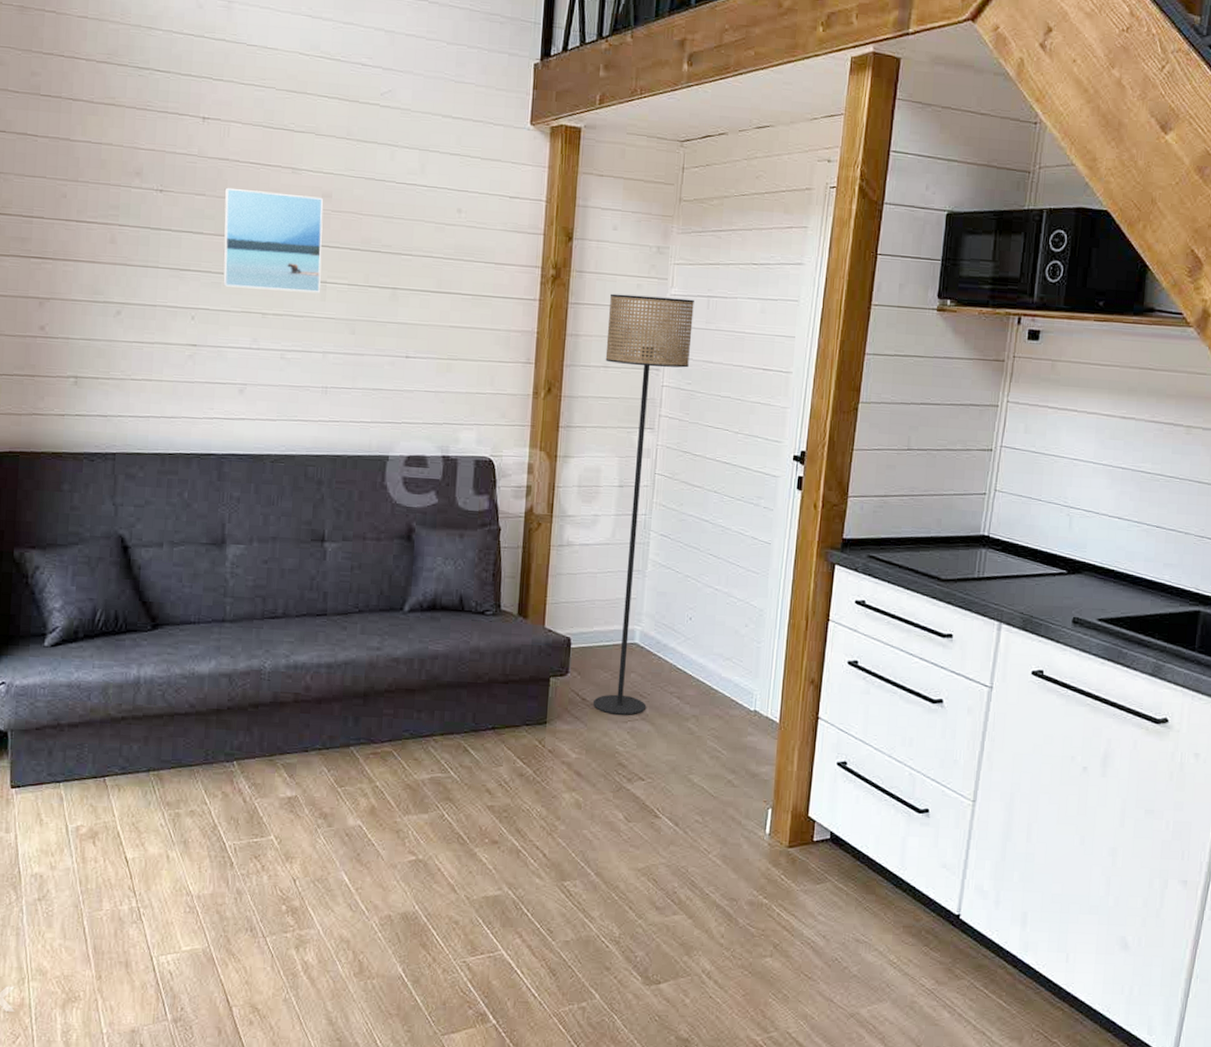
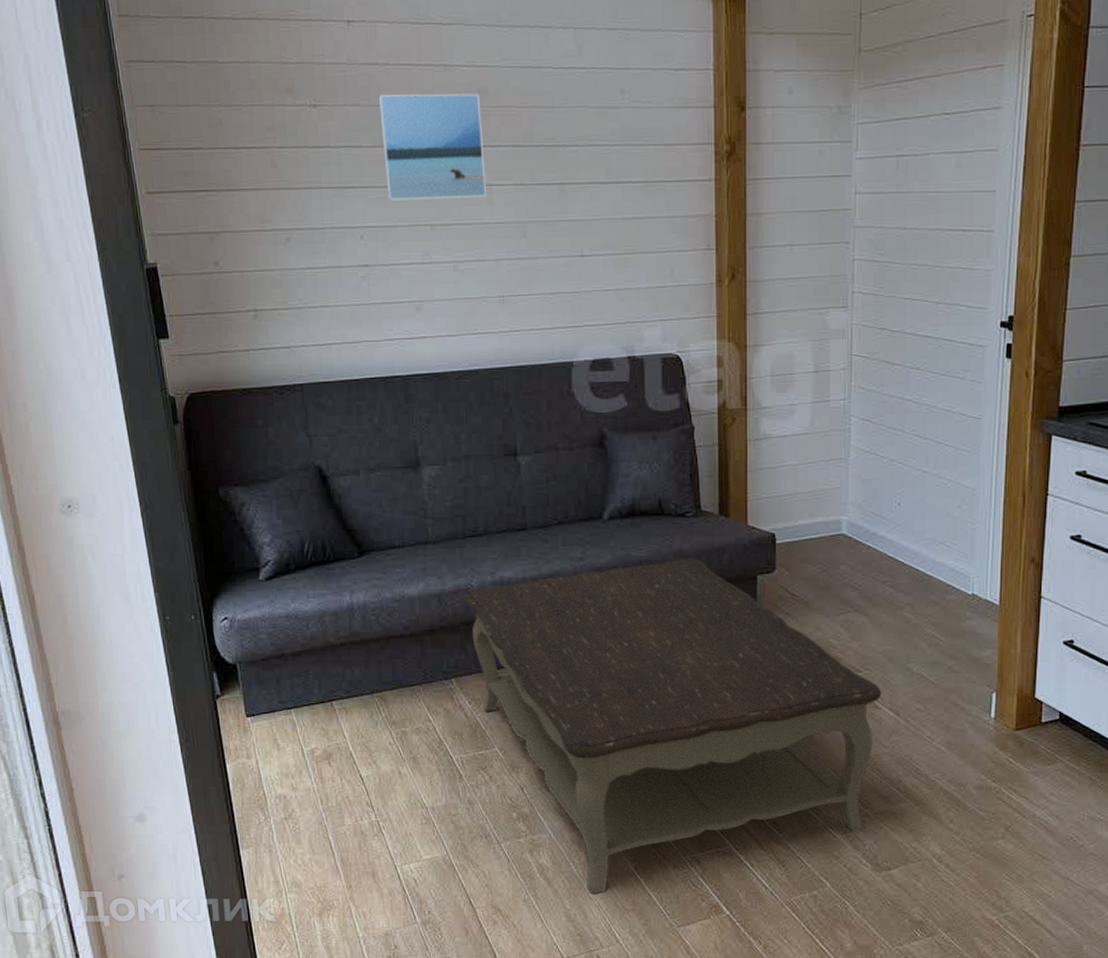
coffee table: none [255,655,663,997] -> present [463,558,882,895]
floor lamp: present [593,293,694,716] -> none [790,161,882,609]

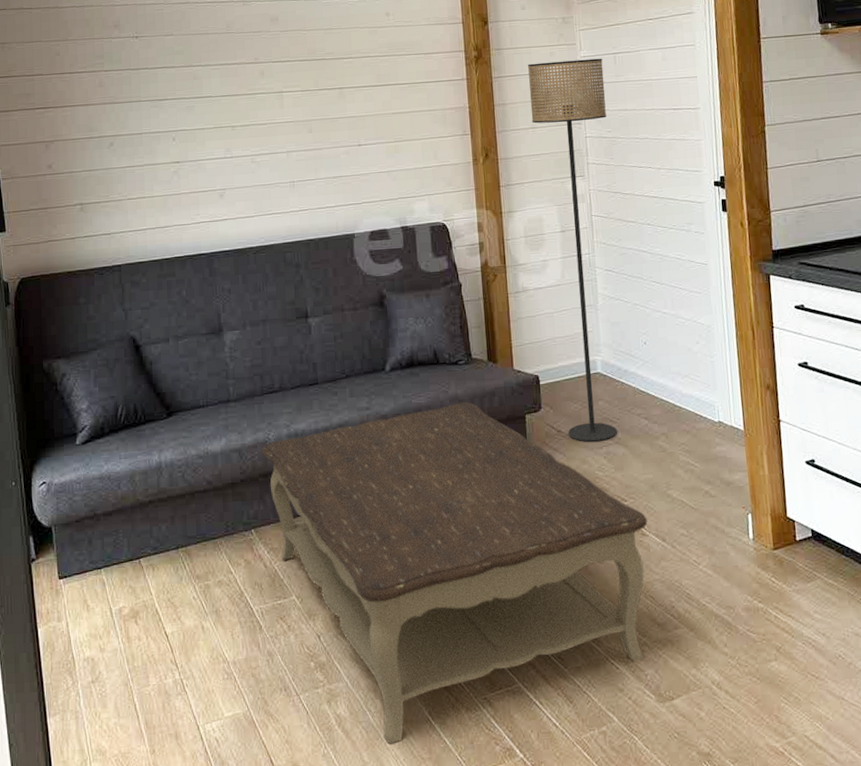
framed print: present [378,93,486,201] -> none [189,21,278,109]
floor lamp: none [790,161,882,609] -> present [528,58,618,443]

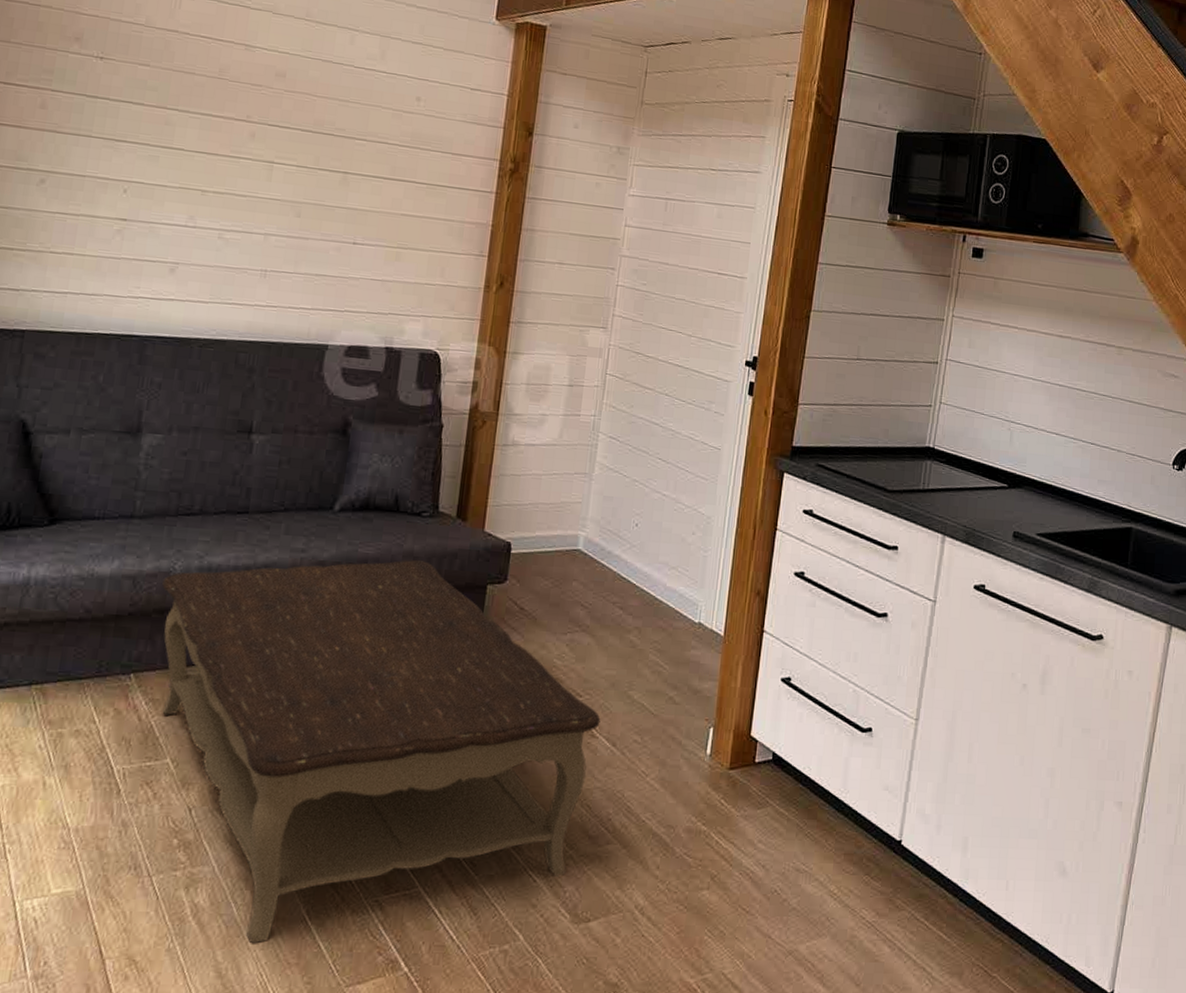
floor lamp: present [528,58,618,443] -> none [532,190,652,627]

